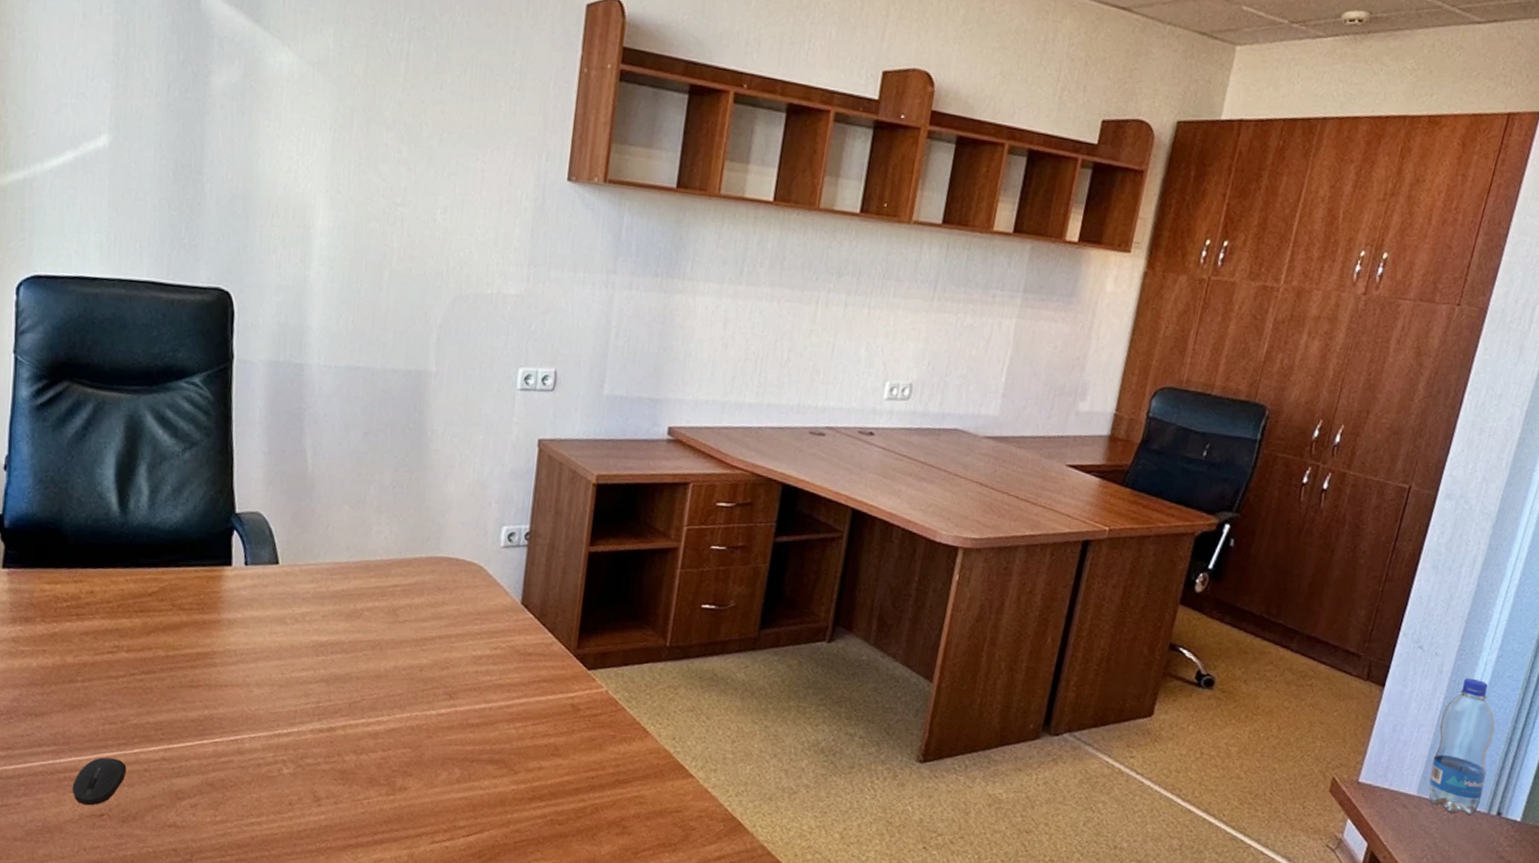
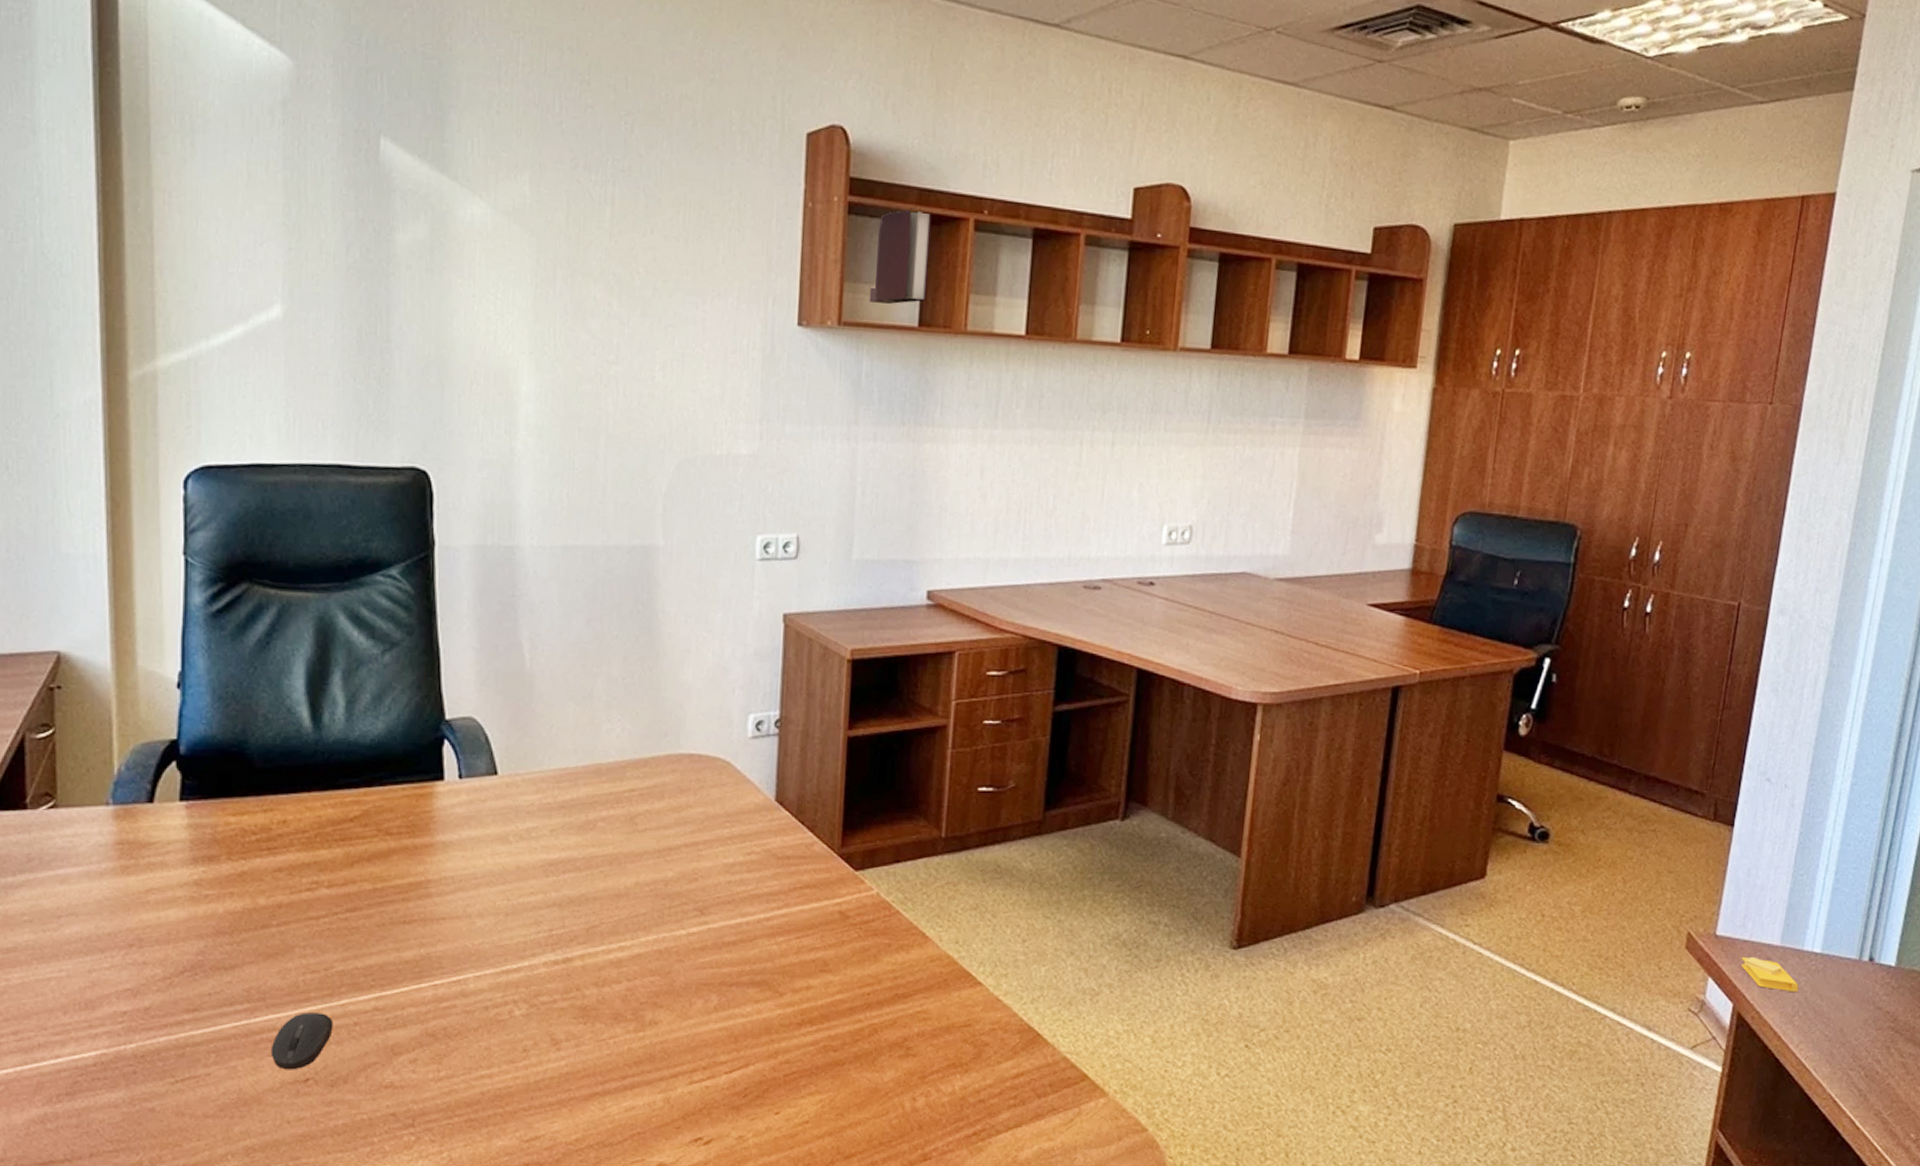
binder: none [633,78,695,166] -> present [868,208,931,304]
sticky notes: none [1378,803,1430,837] -> present [1740,956,1799,991]
bottle: present [1428,678,1496,816] -> none [1792,810,1857,964]

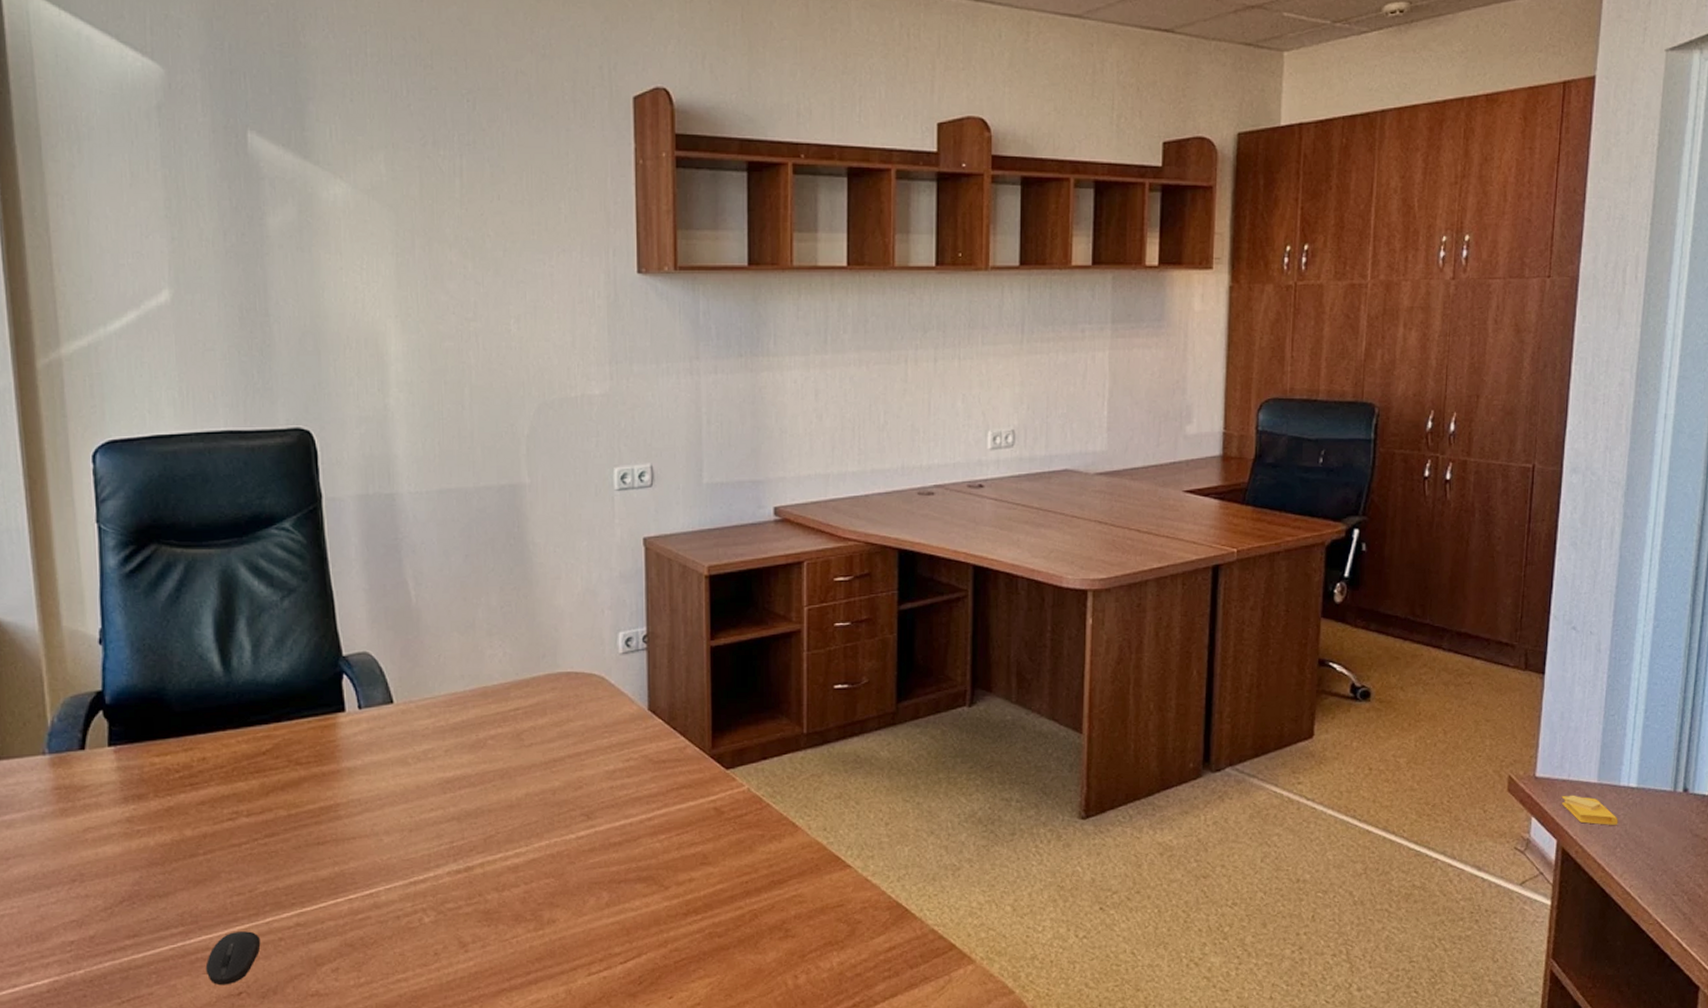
binder: present [868,208,931,304] -> none [700,157,753,247]

